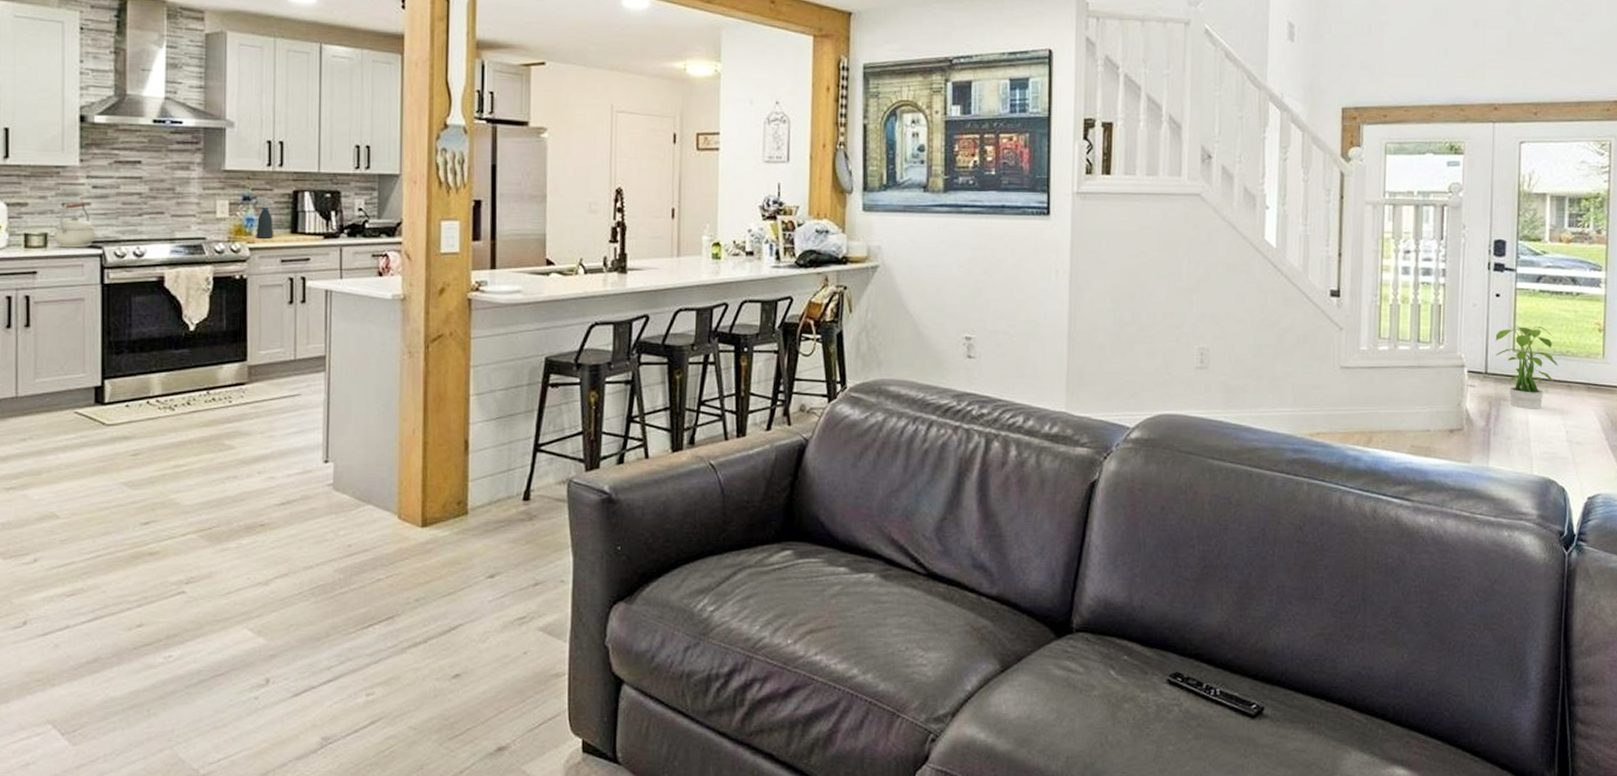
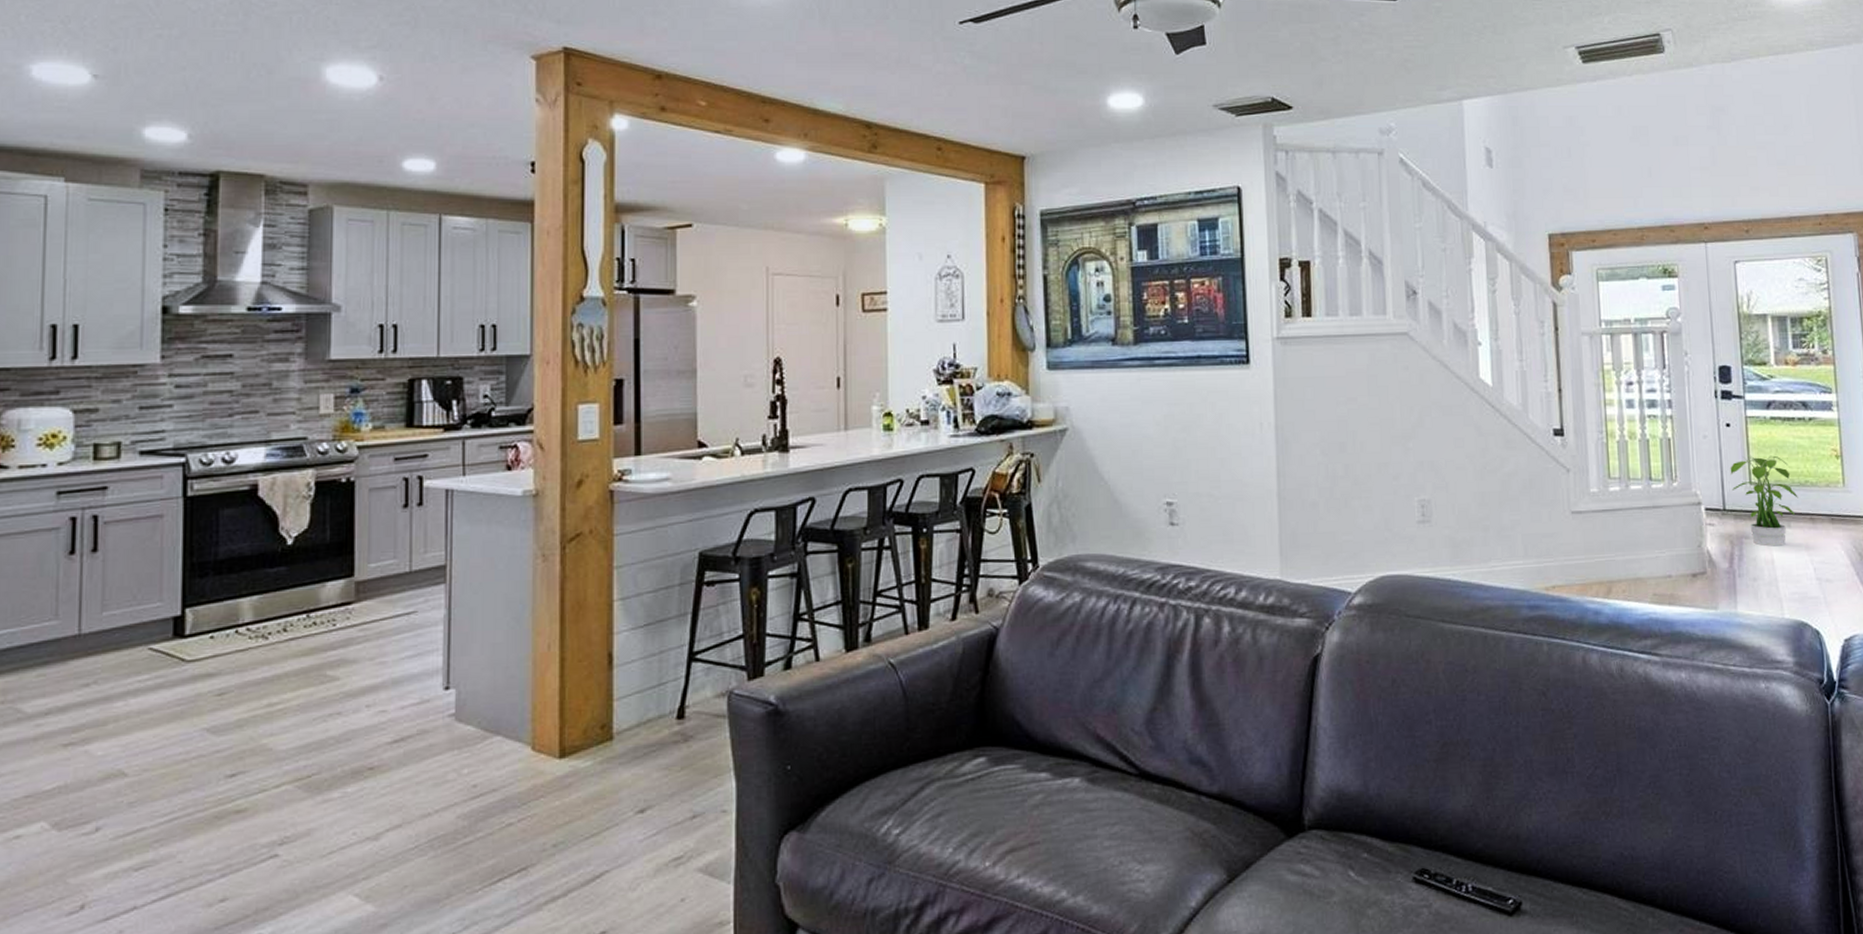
kettle: present [54,201,96,248] -> none [129,403,178,458]
spray bottle: present [252,196,274,239] -> none [361,387,386,435]

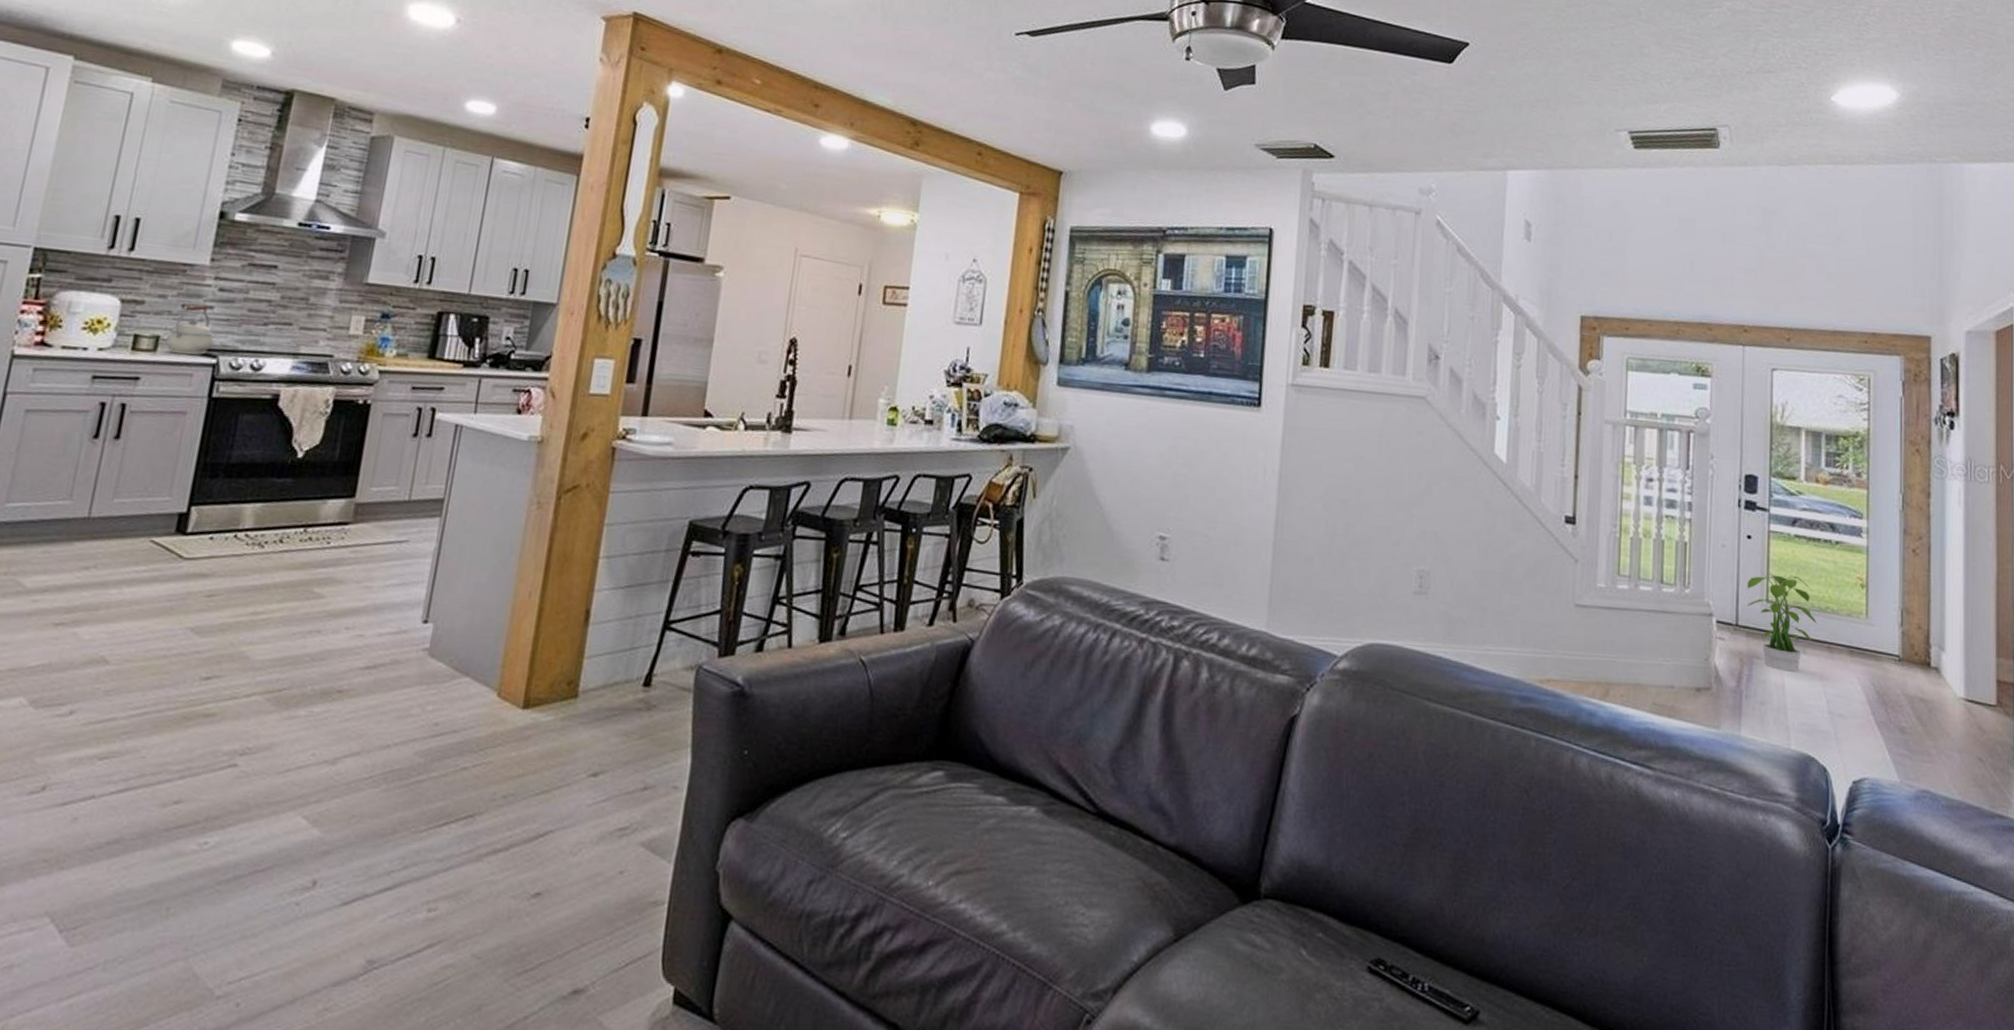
kettle: none [129,403,178,458] -> present [166,304,214,356]

